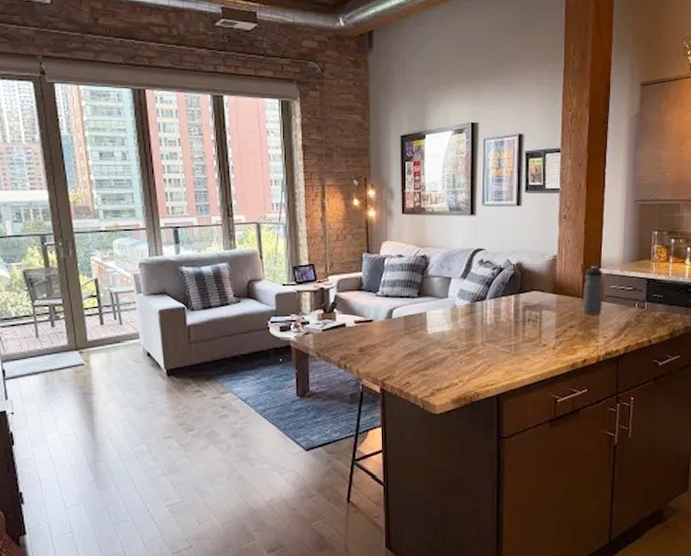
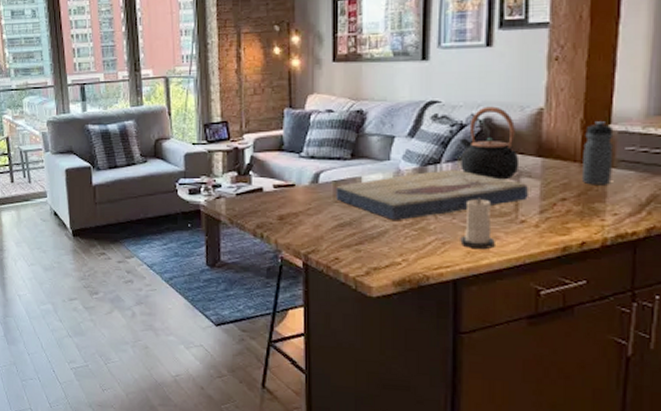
fish fossil: none [406,305,548,348] -> present [336,169,528,220]
teapot: none [499,254,542,313] -> present [459,106,520,180]
candle: none [501,327,526,368] -> present [460,198,495,249]

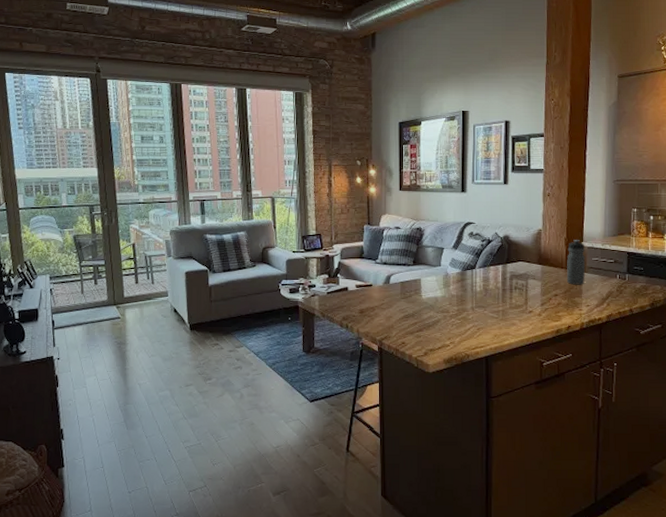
fish fossil: present [336,169,528,220] -> none [402,273,533,312]
teapot: present [459,106,520,180] -> none [488,227,527,281]
candle: present [460,198,495,249] -> none [490,294,513,332]

